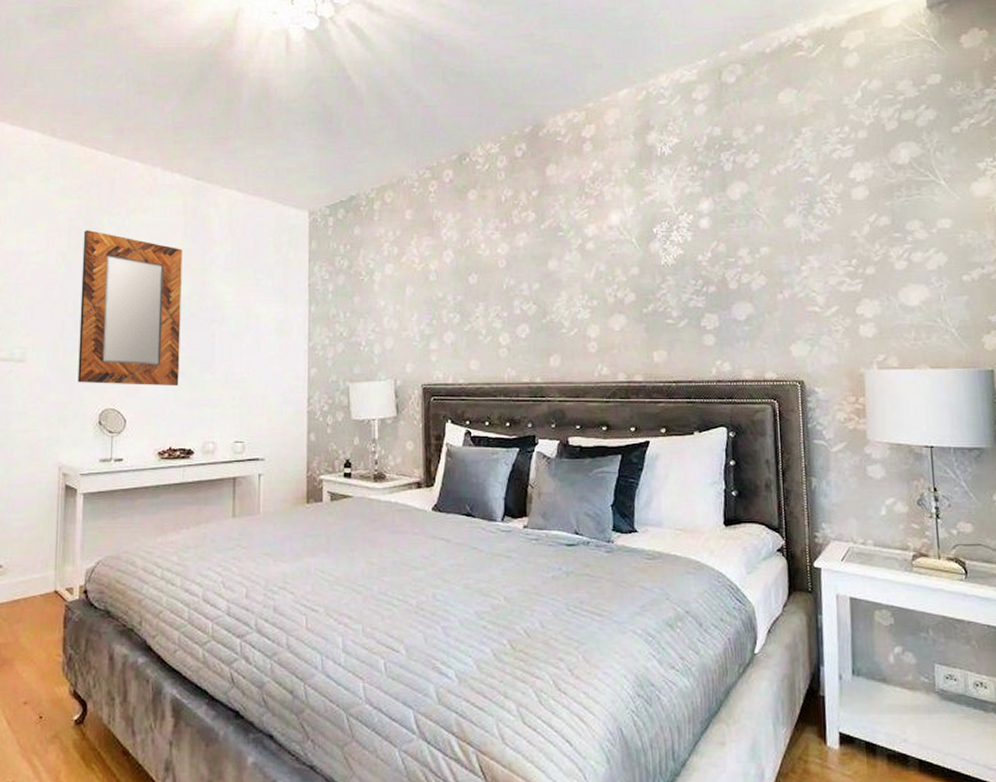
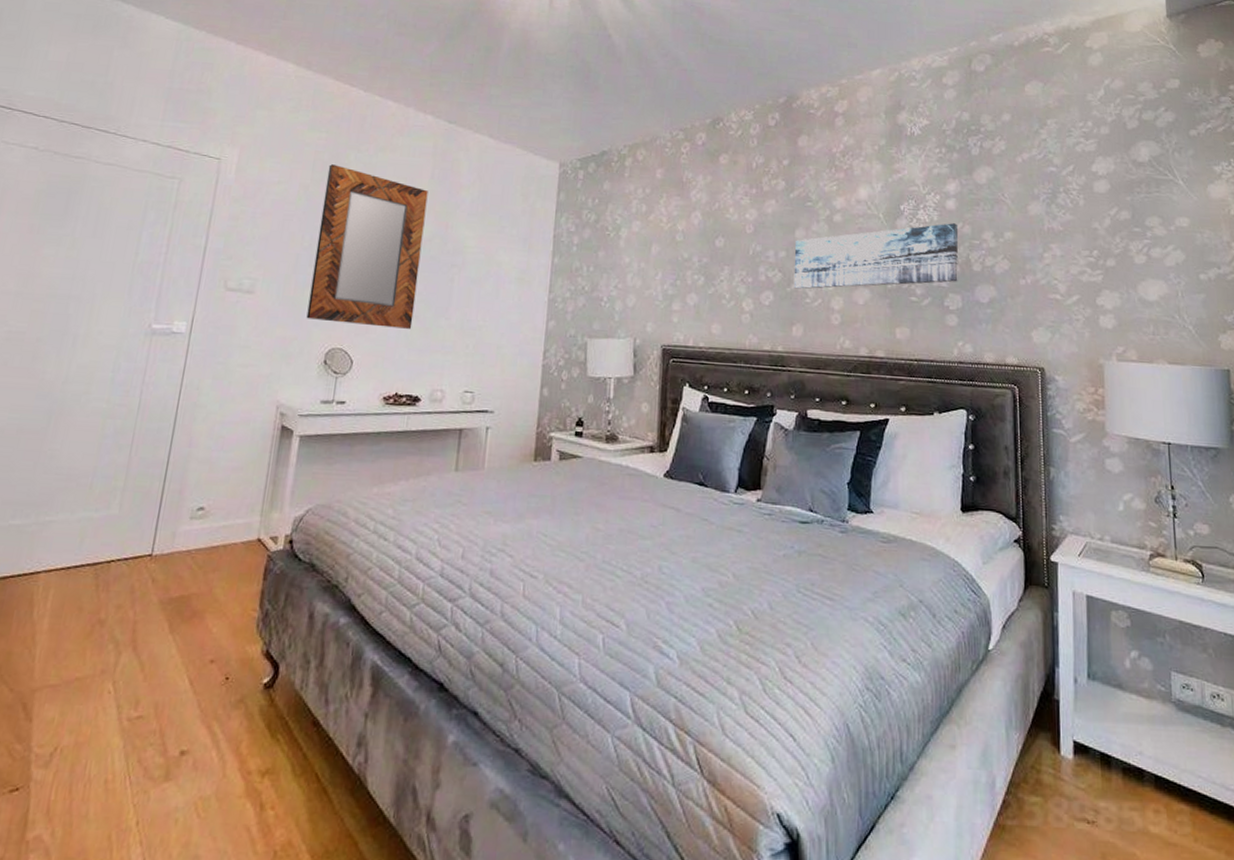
wall art: none [548,242,714,320] -> present [793,223,959,290]

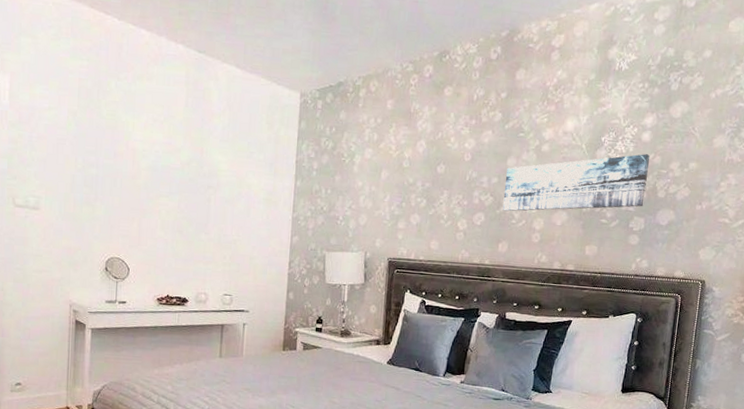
home mirror: present [306,164,428,329] -> none [86,91,184,242]

